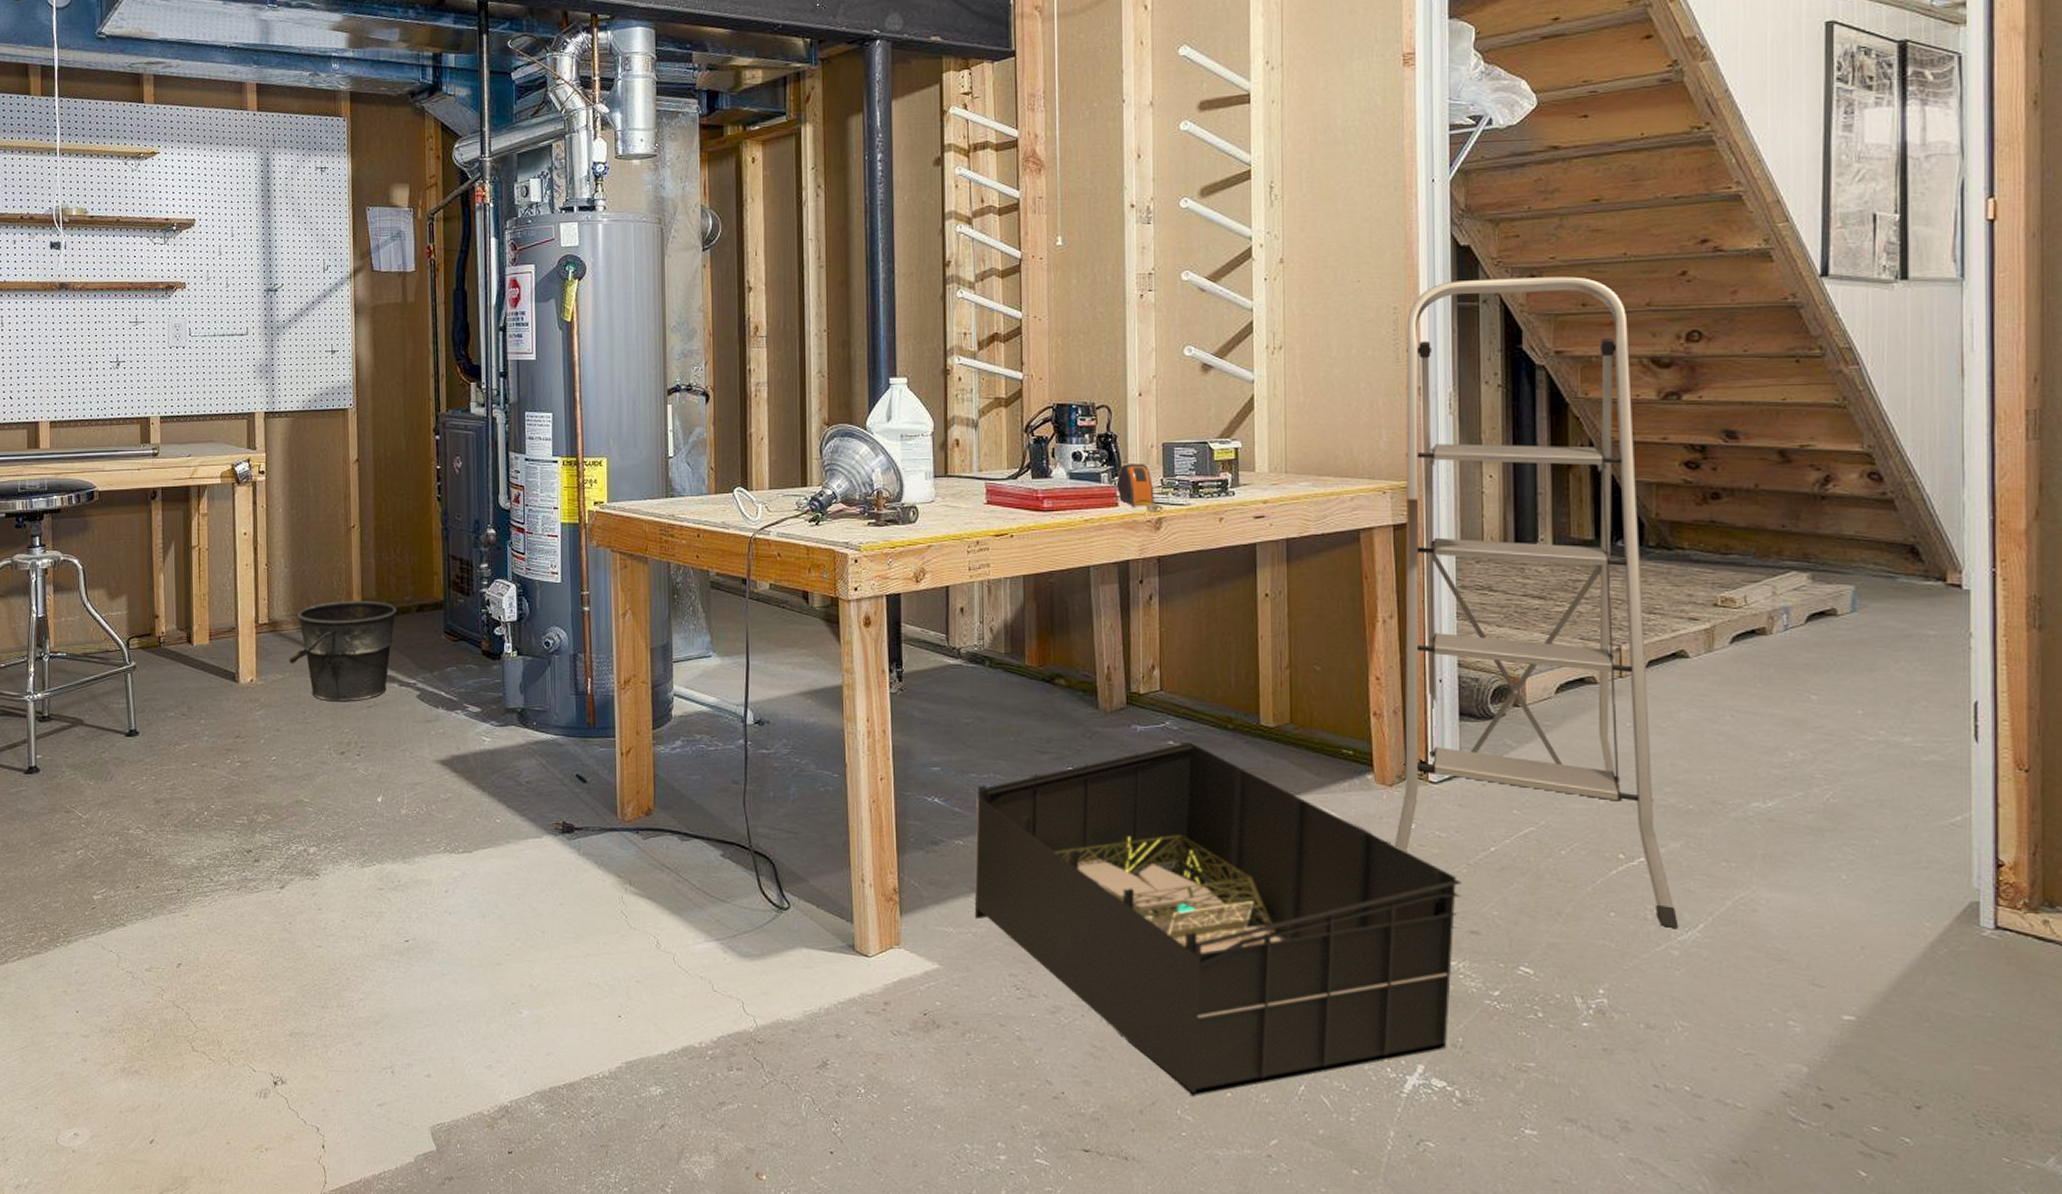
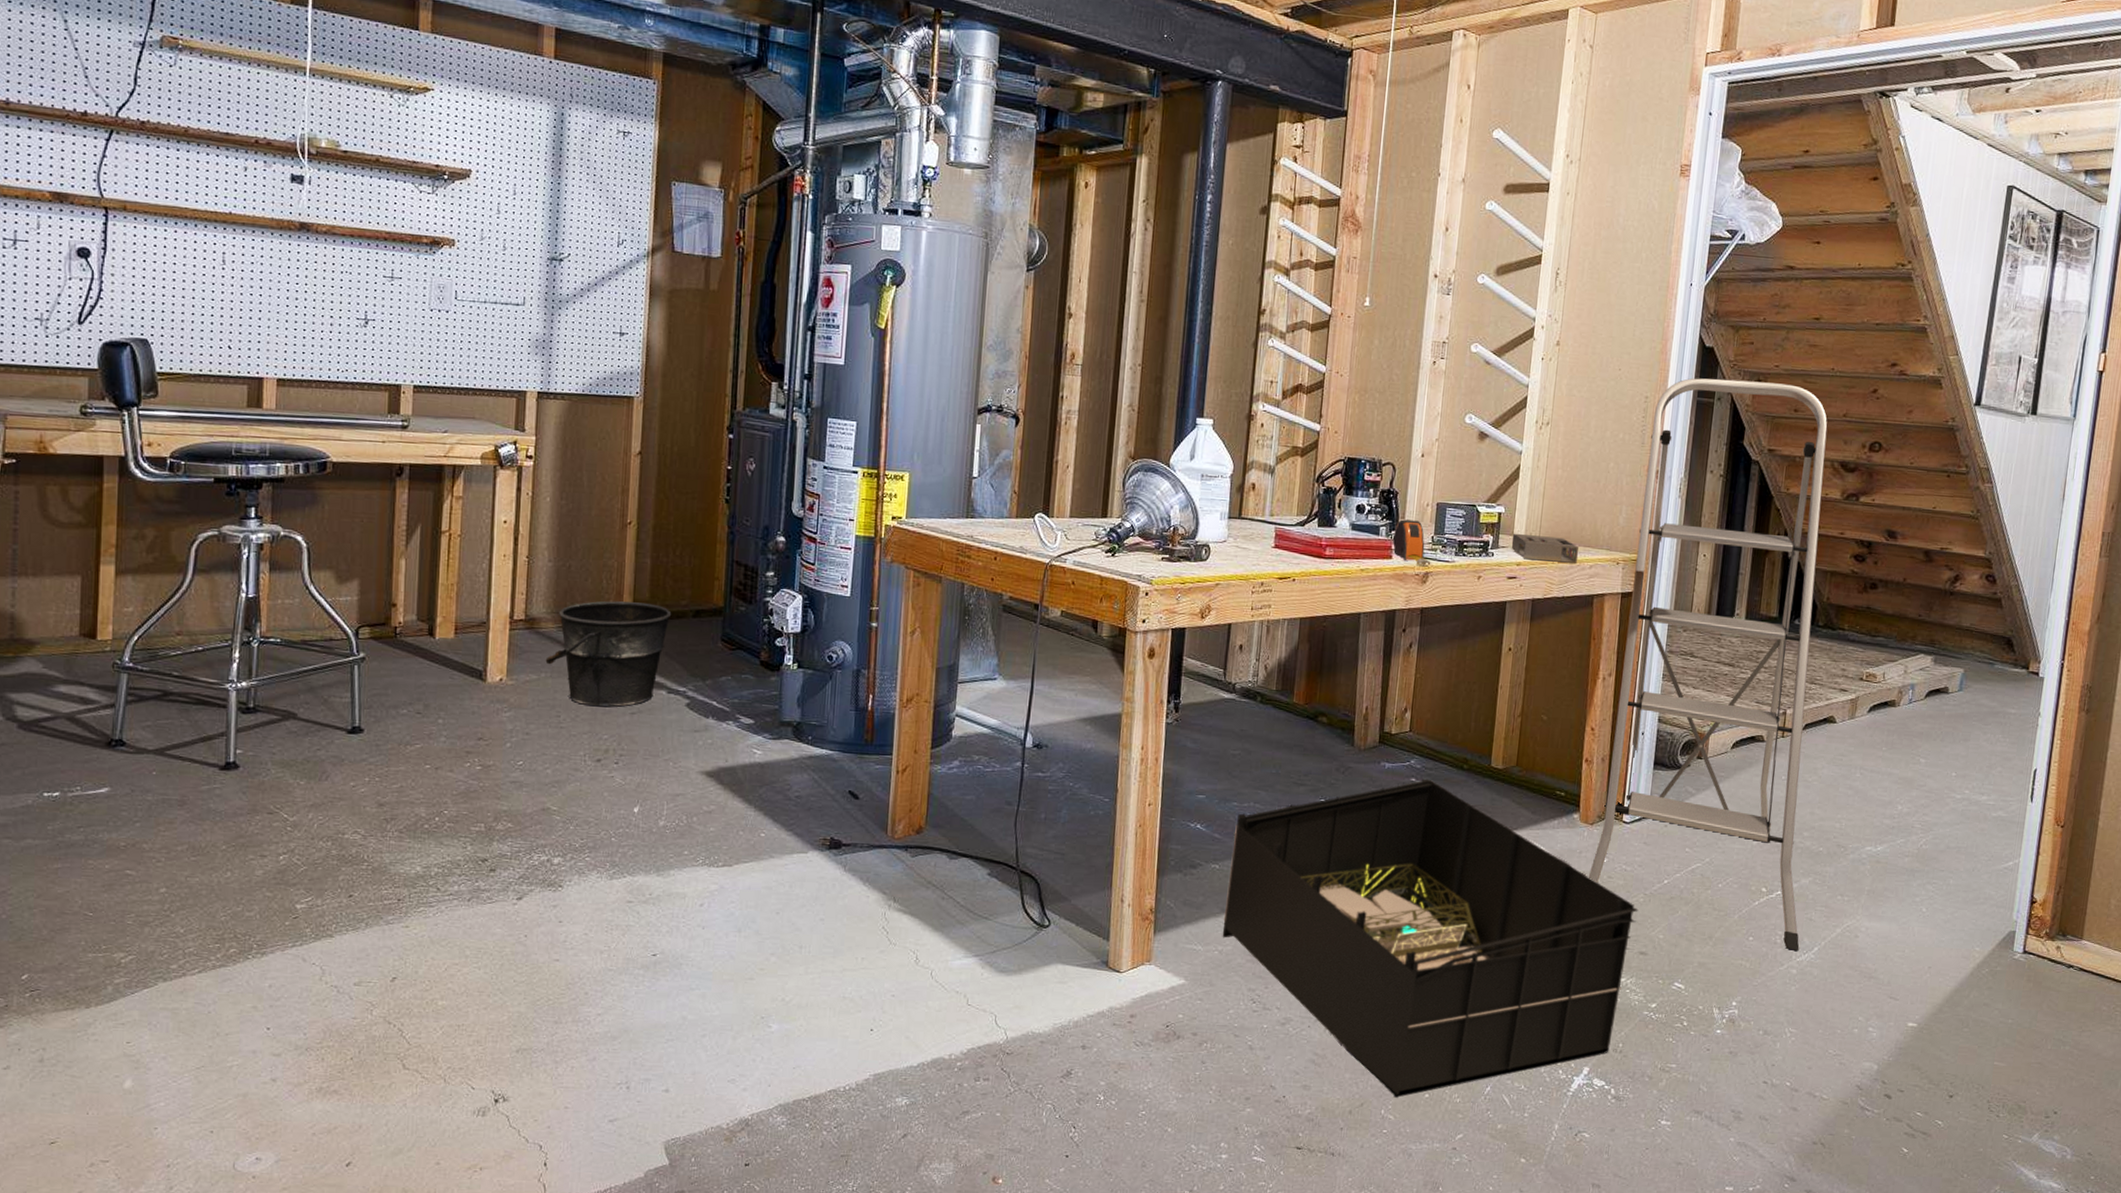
tool organizer: none [1254,468,1334,496] -> present [1511,533,1578,563]

